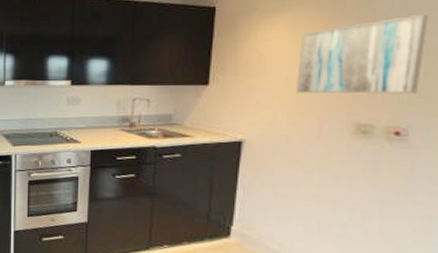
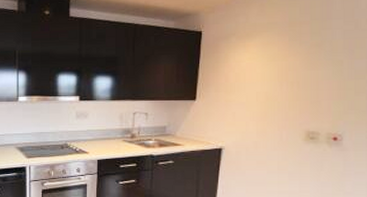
wall art: present [297,14,428,94] -> none [264,42,359,107]

